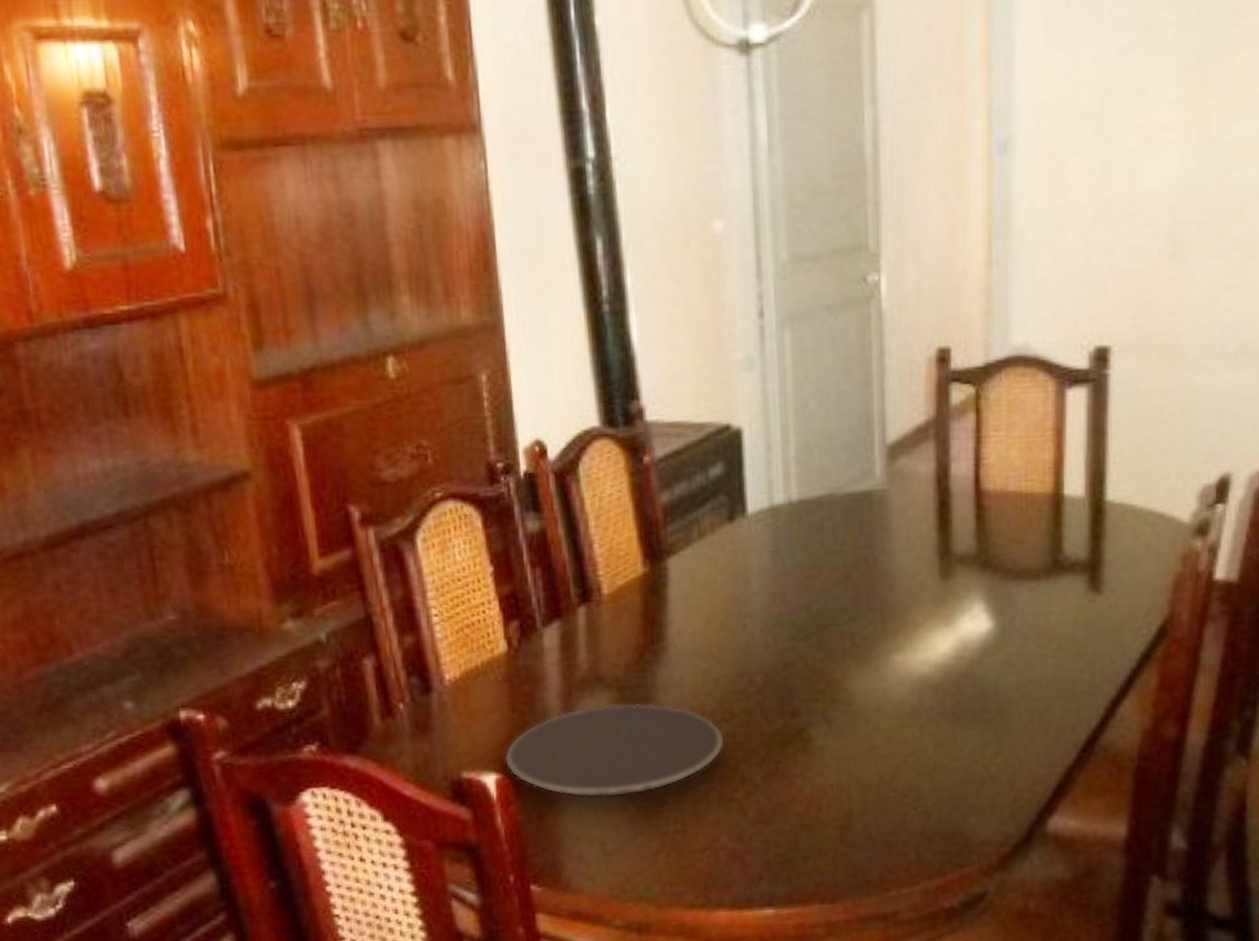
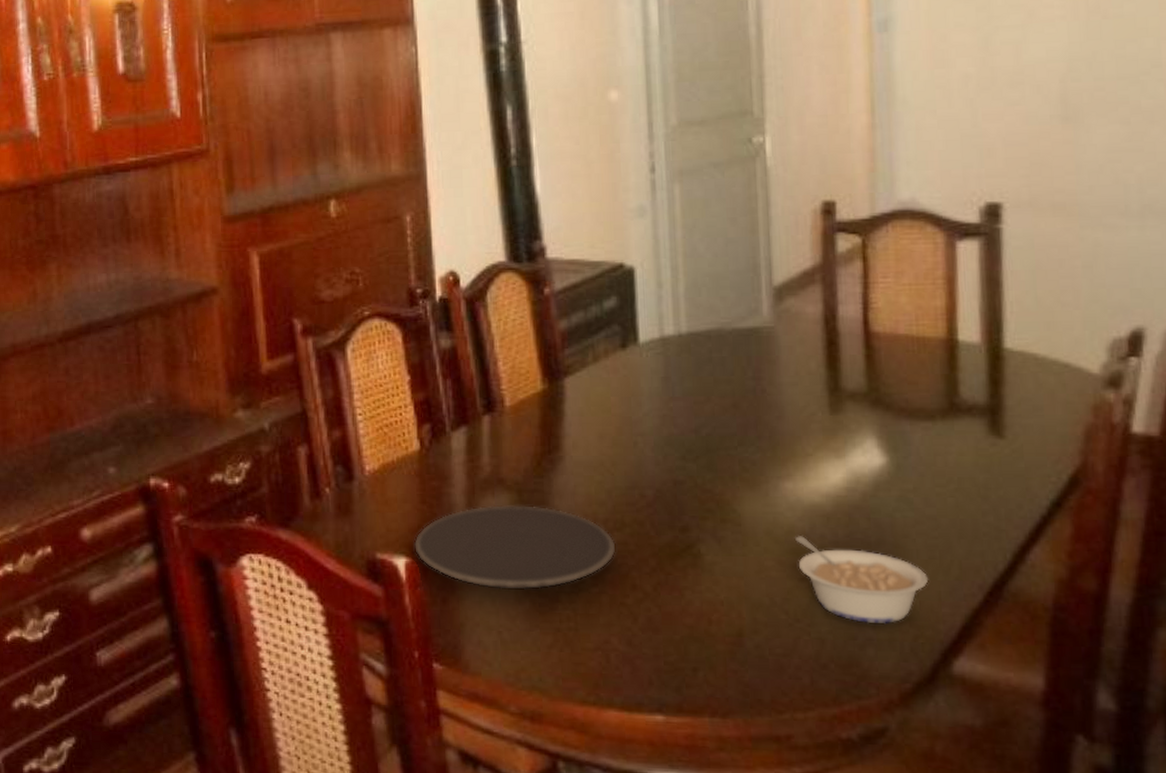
legume: none [904,710,1029,792] -> present [795,536,929,625]

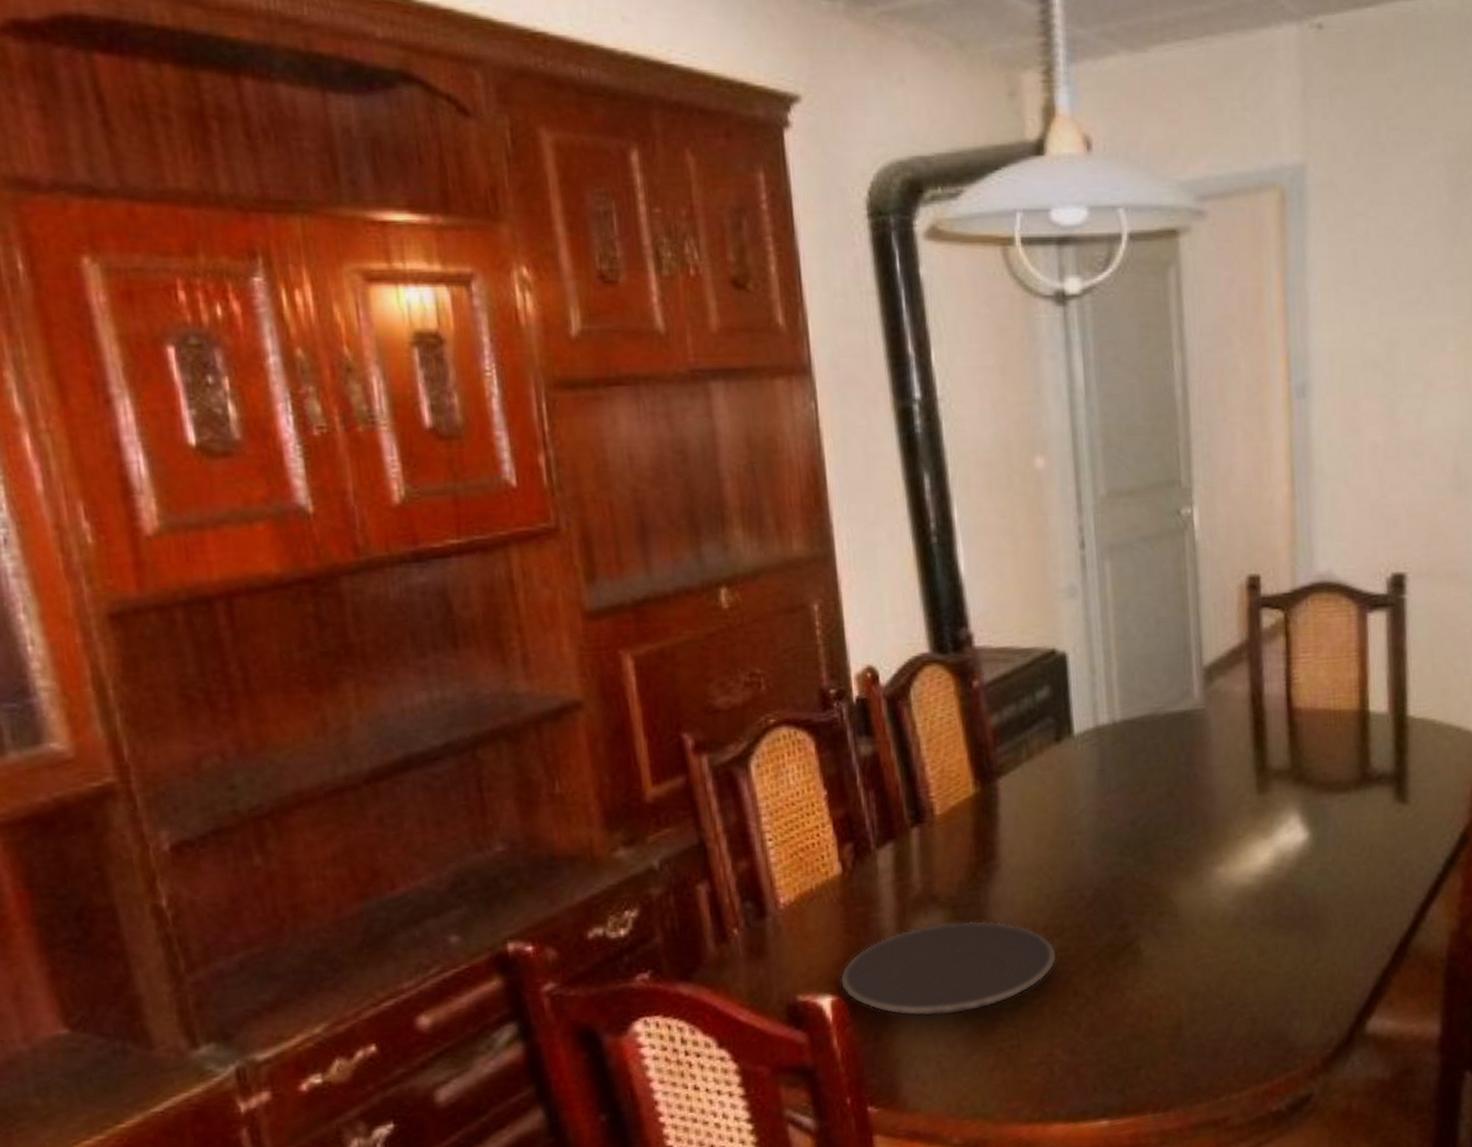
legume: present [795,536,929,625] -> none [1228,919,1346,997]

